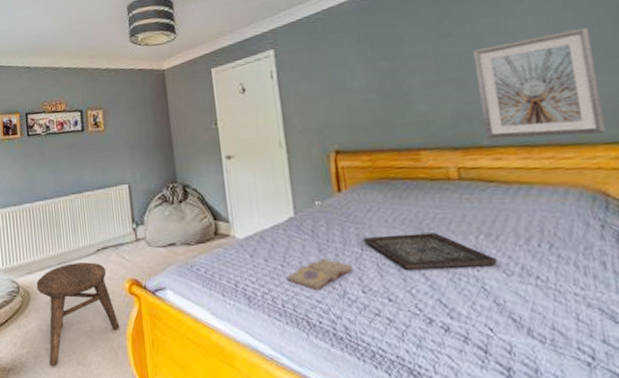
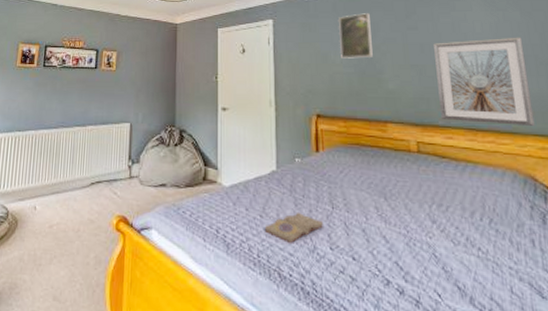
stool: present [36,262,120,366] -> none [25,194,102,299]
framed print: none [351,25,398,83] -> present [337,13,373,59]
tray: present [363,232,498,270] -> none [335,196,447,234]

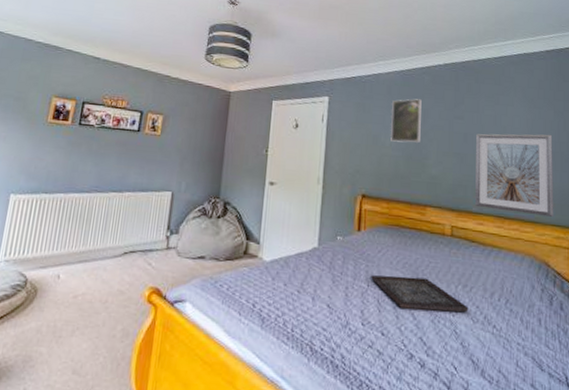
diary: present [264,212,323,245] -> none [300,288,357,320]
tray: none [335,196,447,234] -> present [371,275,469,312]

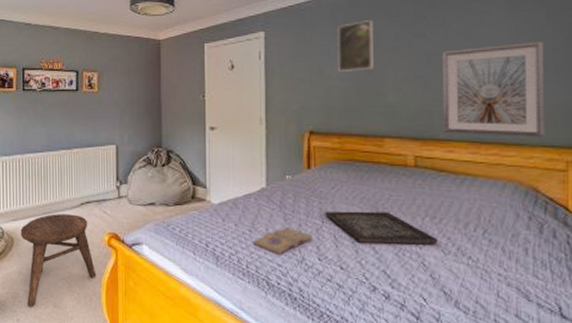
stool: none [40,262,130,373] -> present [20,214,96,307]
diary: none [300,288,357,320] -> present [253,226,312,256]

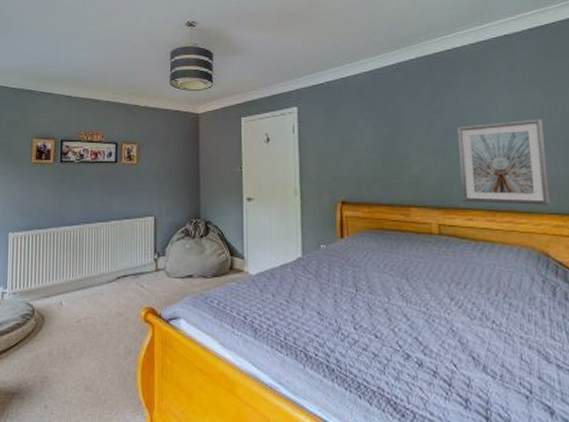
stool: present [20,214,96,307] -> none [52,289,132,391]
diary: present [253,226,312,256] -> none [290,295,347,327]
tray: present [325,211,438,245] -> none [359,279,464,310]
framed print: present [336,20,373,71] -> none [363,98,397,145]

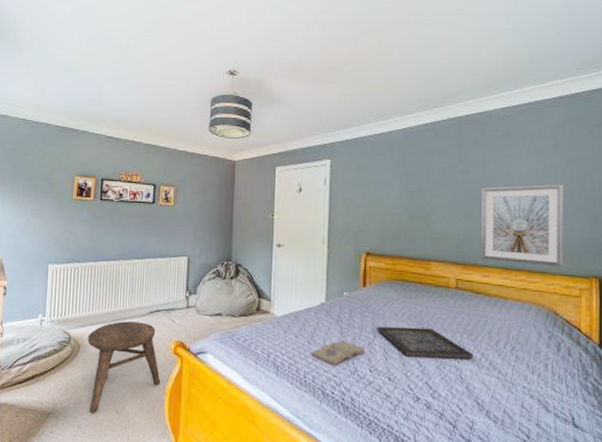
stool: none [52,289,132,391] -> present [87,321,161,413]
diary: none [290,295,347,327] -> present [311,339,365,367]
tray: none [359,279,464,310] -> present [377,326,474,359]

